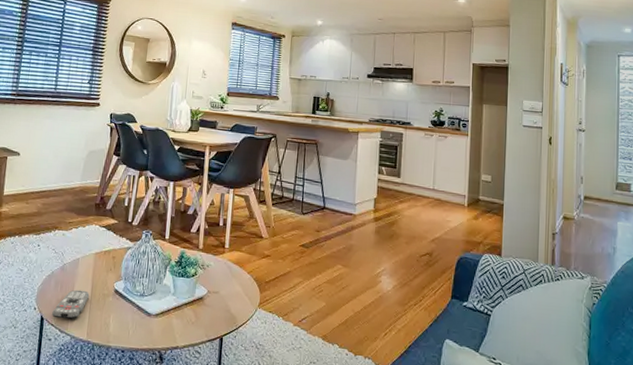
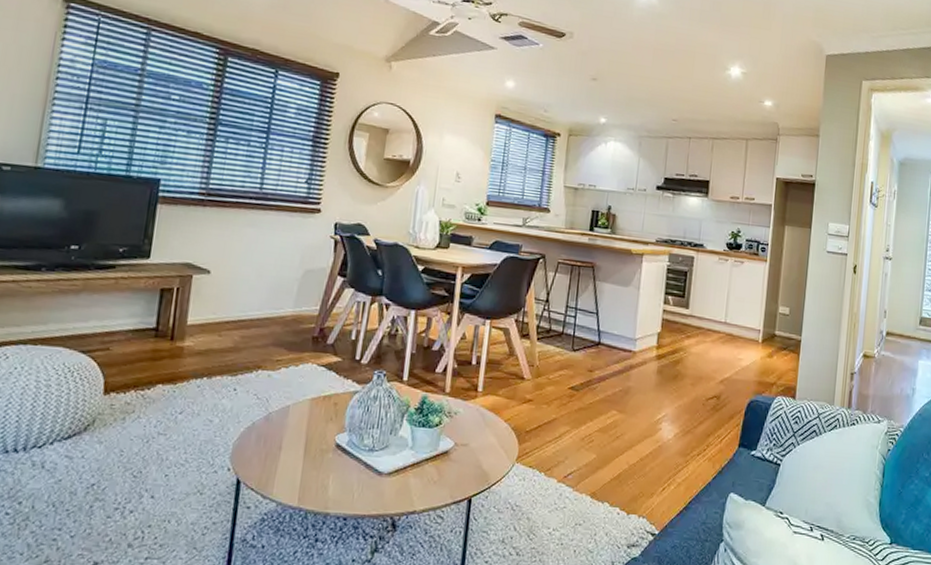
remote control: present [52,289,90,319] -> none [252,444,303,482]

